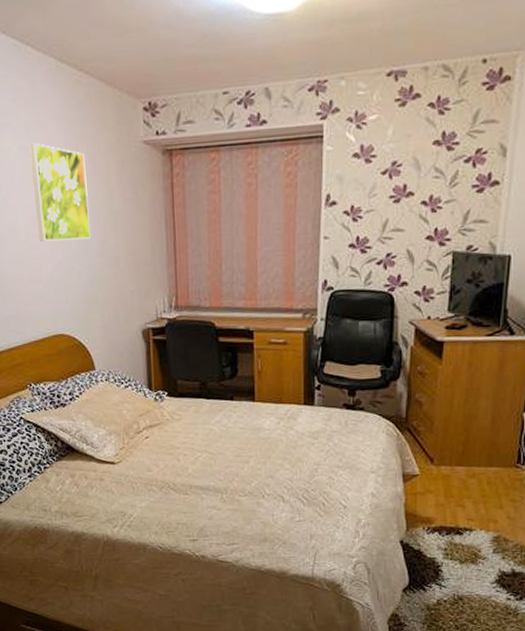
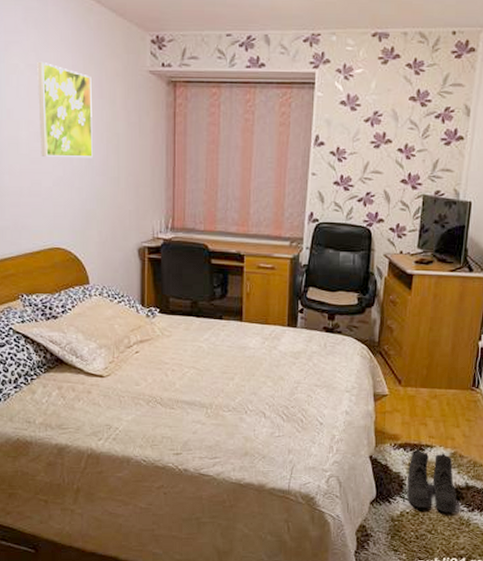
boots: none [444,533,502,602] -> present [407,449,457,514]

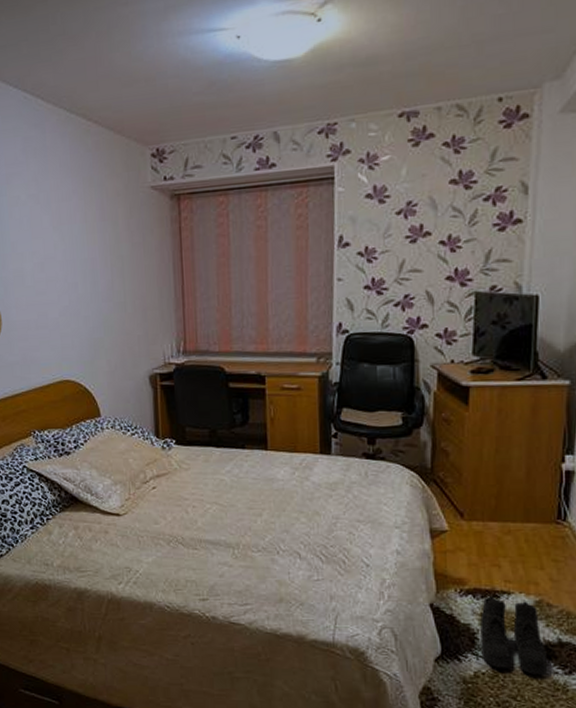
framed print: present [37,62,93,157] -> none [38,191,98,287]

